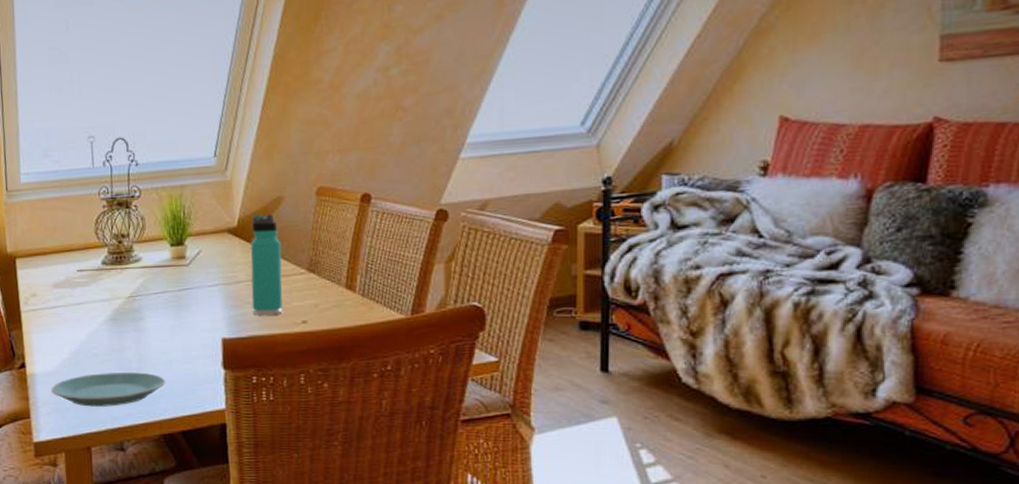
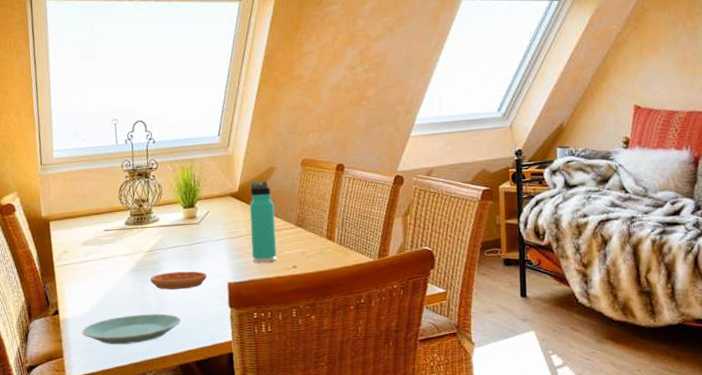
saucer: none [130,322,197,345] -> present [150,271,207,290]

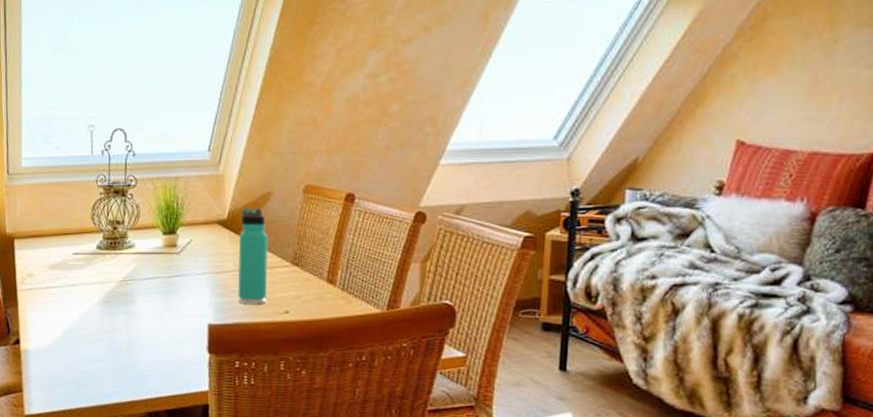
plate: present [81,313,182,345] -> none [43,352,154,384]
saucer: present [150,271,207,290] -> none [121,307,184,328]

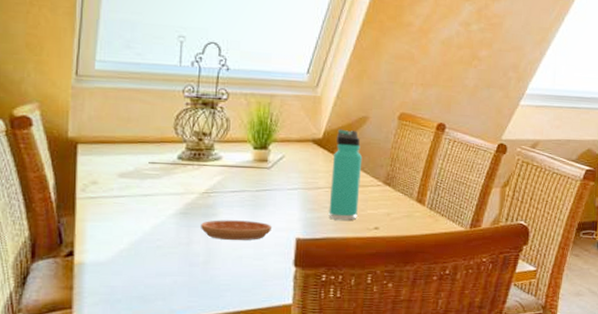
saucer: none [121,307,184,328] -> present [201,220,271,241]

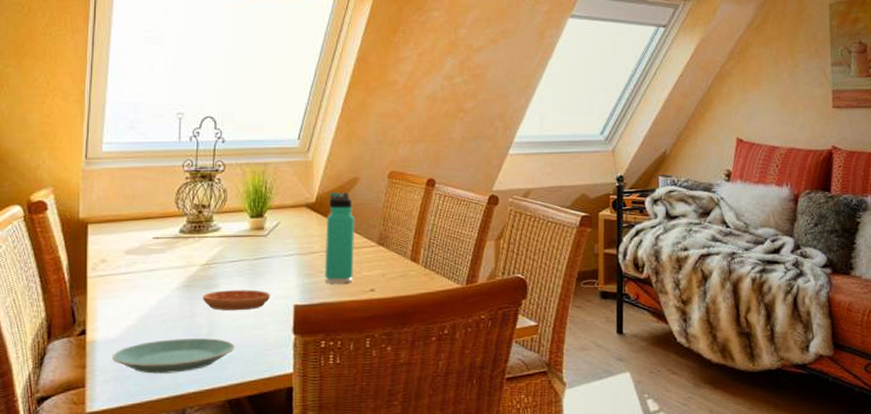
plate: none [101,265,234,299] -> present [111,338,236,374]

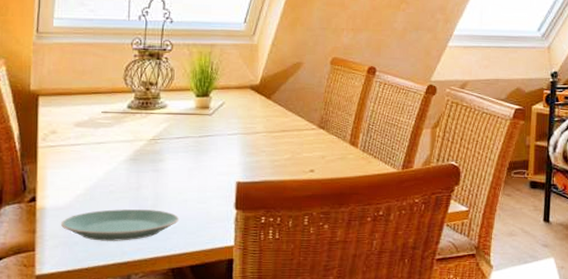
saucer: present [203,290,270,311] -> none [149,165,213,185]
thermos bottle: present [325,191,355,284] -> none [266,75,298,164]

